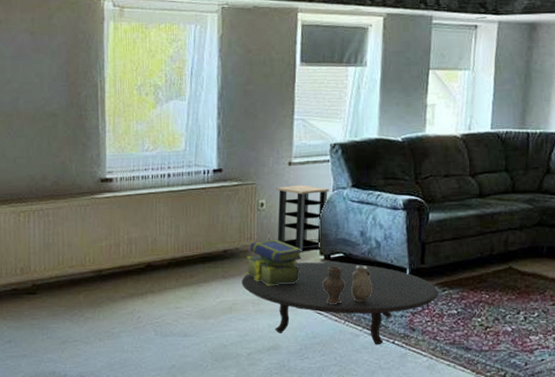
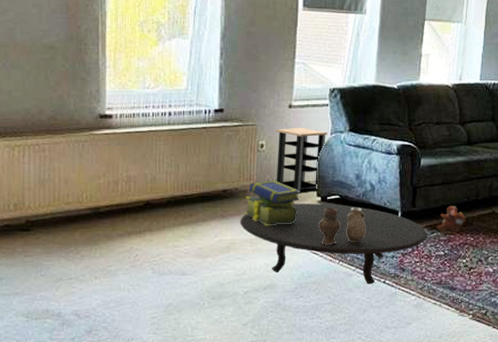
plush toy: none [448,261,480,292] -> present [436,205,466,235]

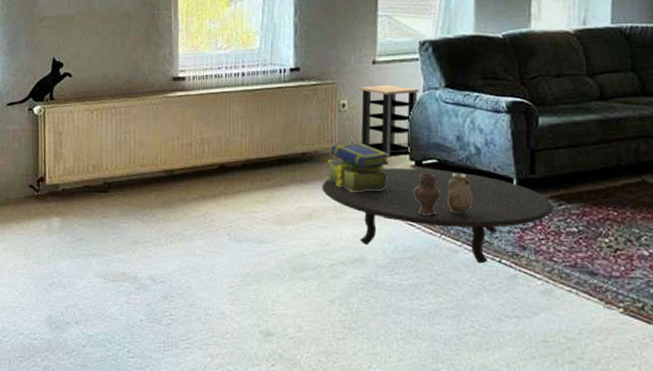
plush toy: present [436,205,466,235] -> none [564,172,605,208]

